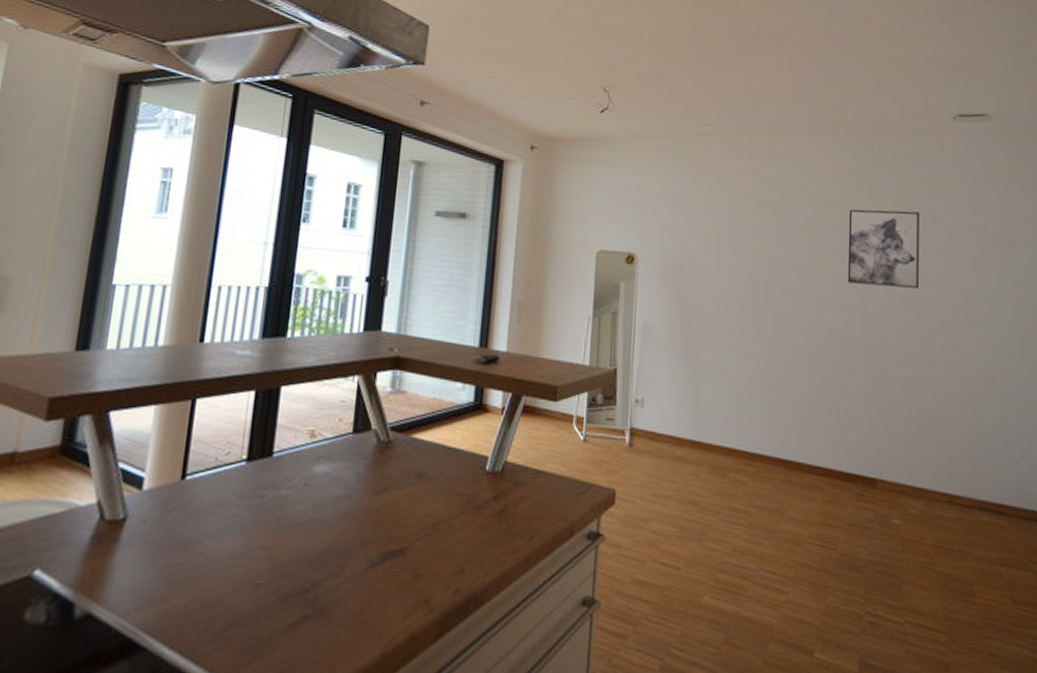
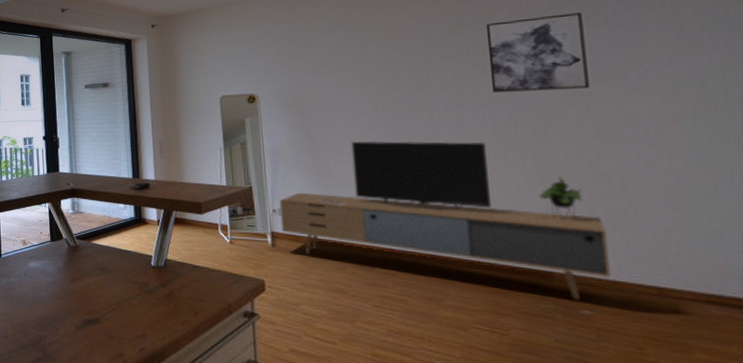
media console: none [641,322,918,509] -> present [279,140,611,300]

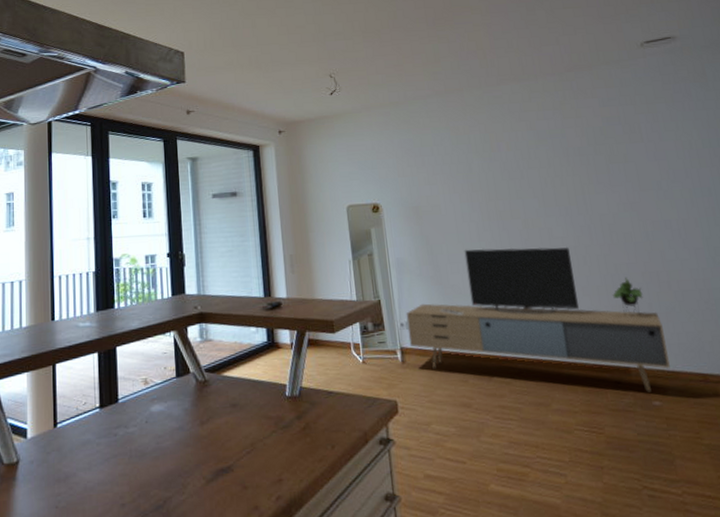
wall art: present [485,12,589,93] -> none [559,131,637,201]

